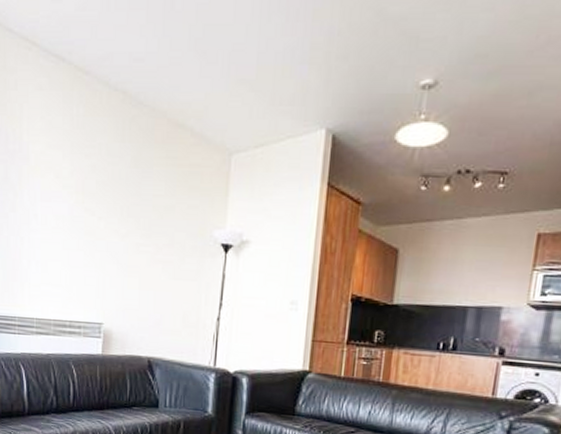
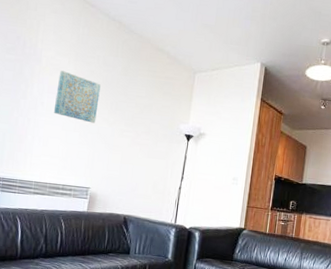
wall art: none [50,169,106,238] -> present [53,71,101,123]

